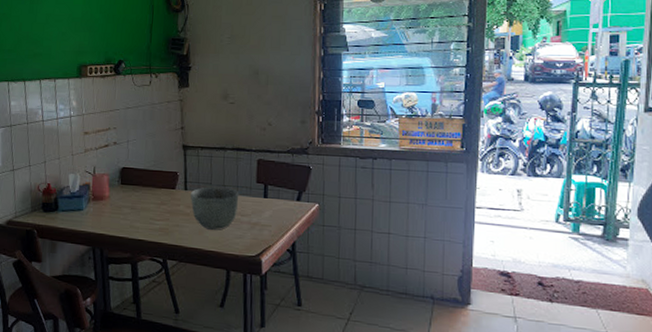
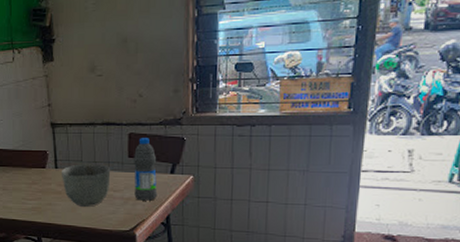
water bottle: none [261,164,284,227] -> present [134,138,158,201]

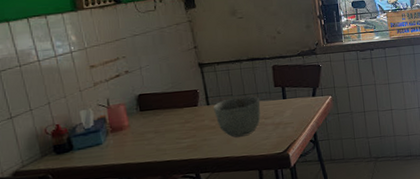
water bottle: present [134,138,158,201] -> none [279,68,304,124]

